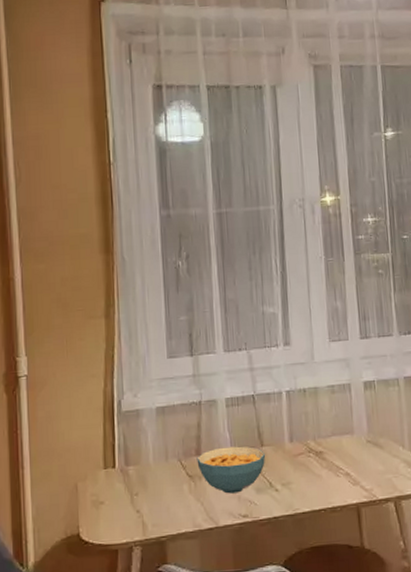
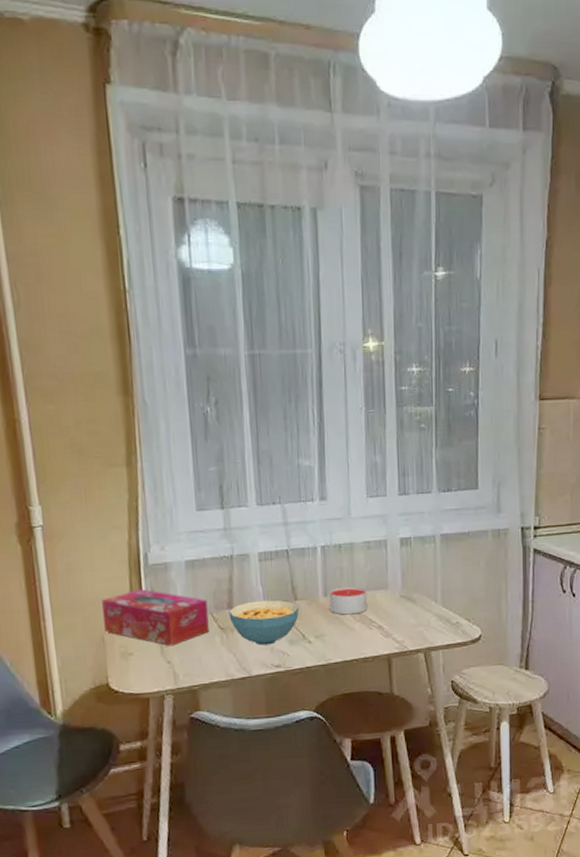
tissue box: none [77,436,178,495] -> present [102,589,209,646]
candle: none [295,432,334,462] -> present [330,587,368,615]

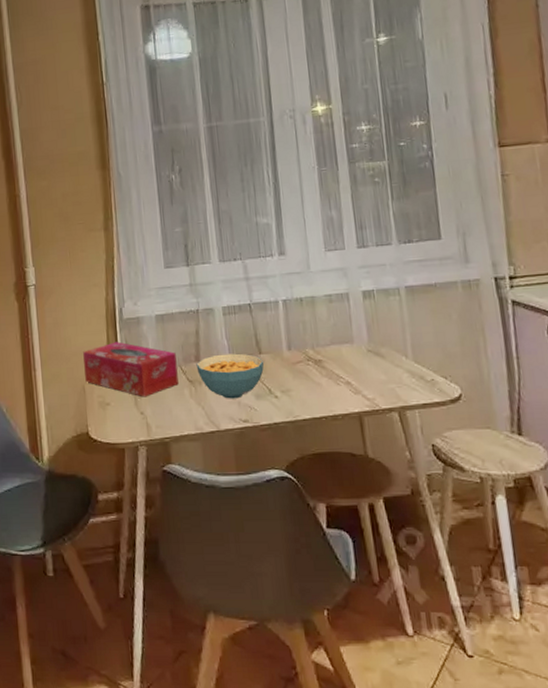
candle: present [330,587,368,615] -> none [293,340,334,370]

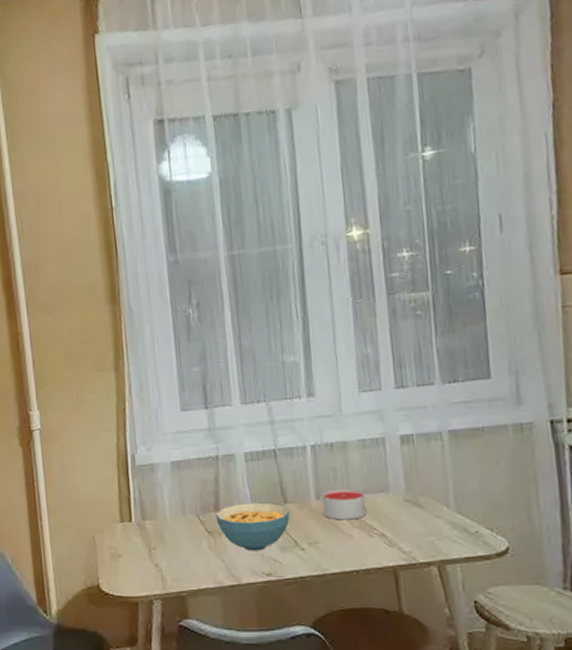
tissue box: present [83,341,179,398] -> none [93,490,196,549]
candle: none [293,340,334,370] -> present [322,489,367,520]

